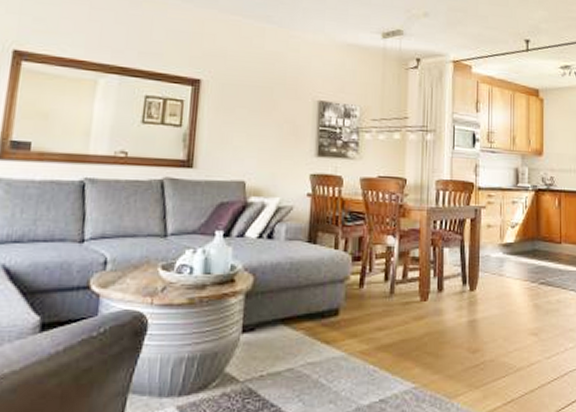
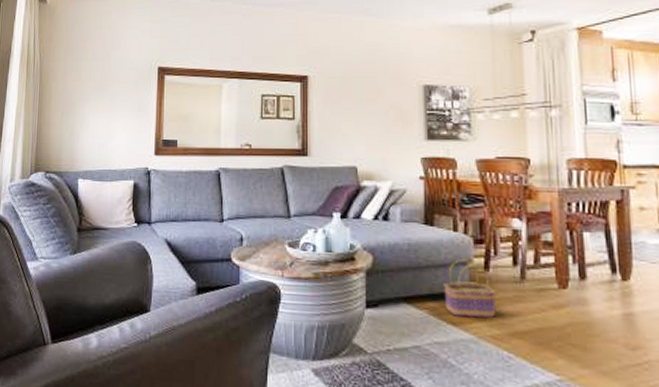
basket: none [320,277,367,335] -> present [443,259,496,318]

